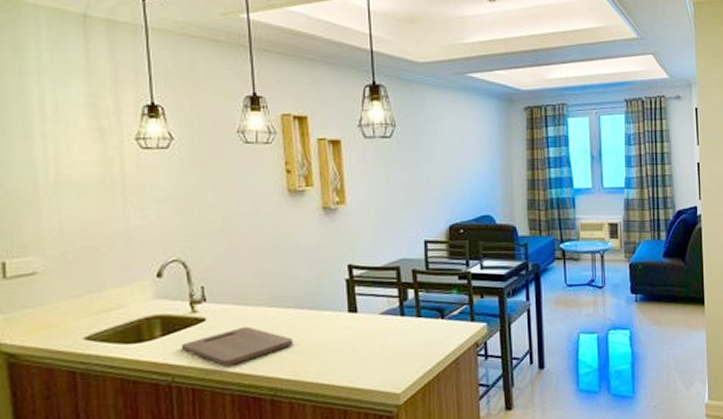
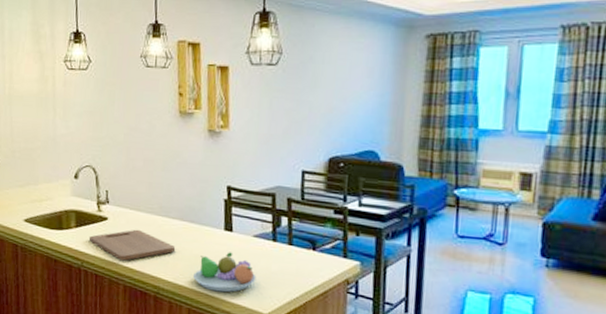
fruit bowl: none [317,334,387,381] -> present [193,252,257,293]

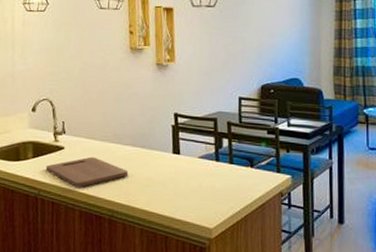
fruit bowl: present [193,252,257,293] -> none [145,173,202,211]

